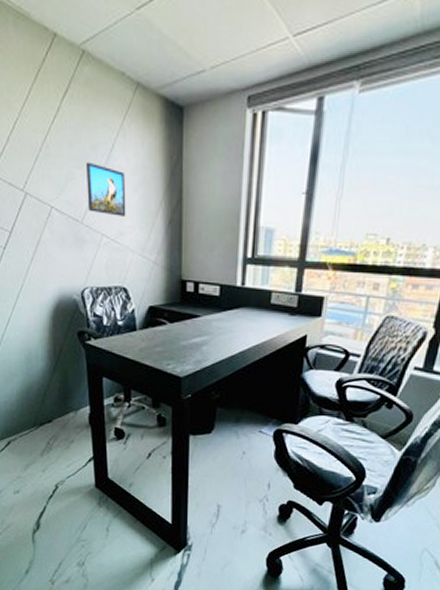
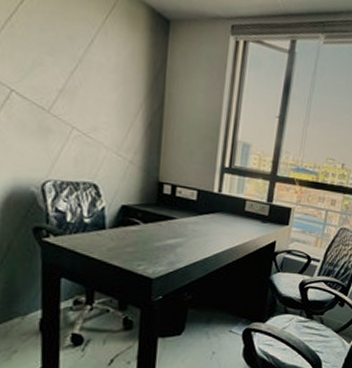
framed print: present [85,162,126,216] -> none [57,51,104,113]

